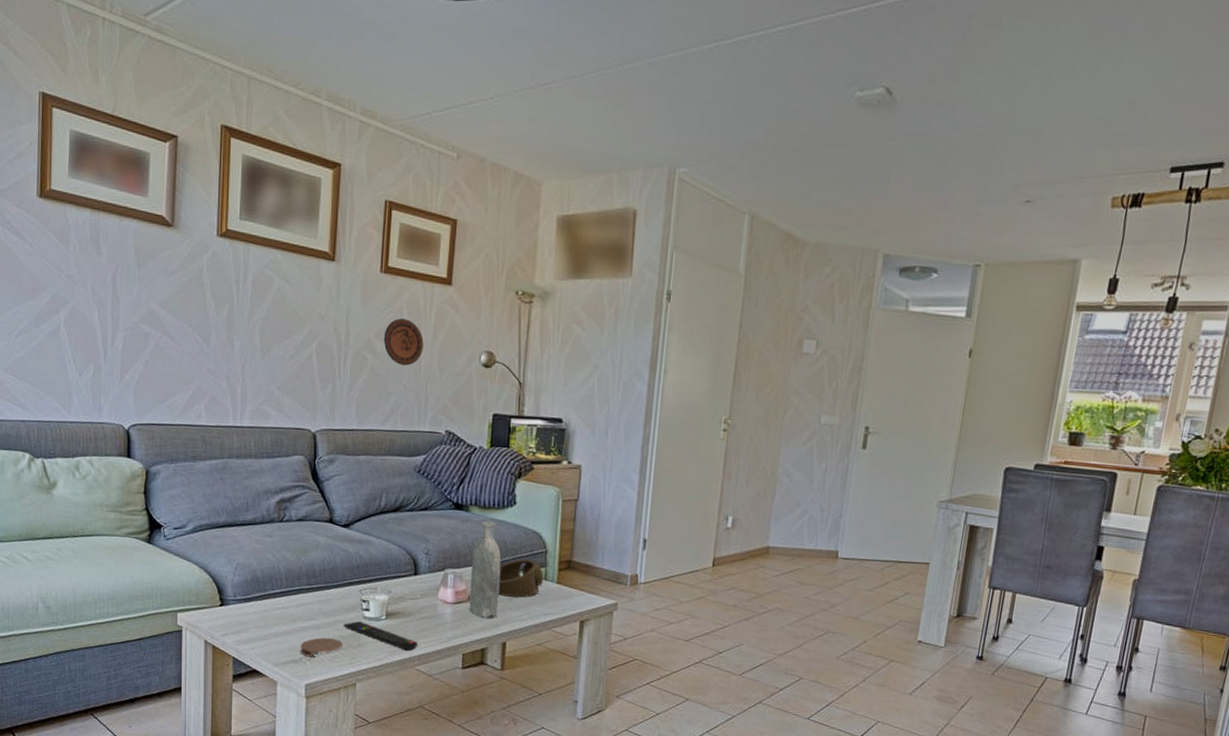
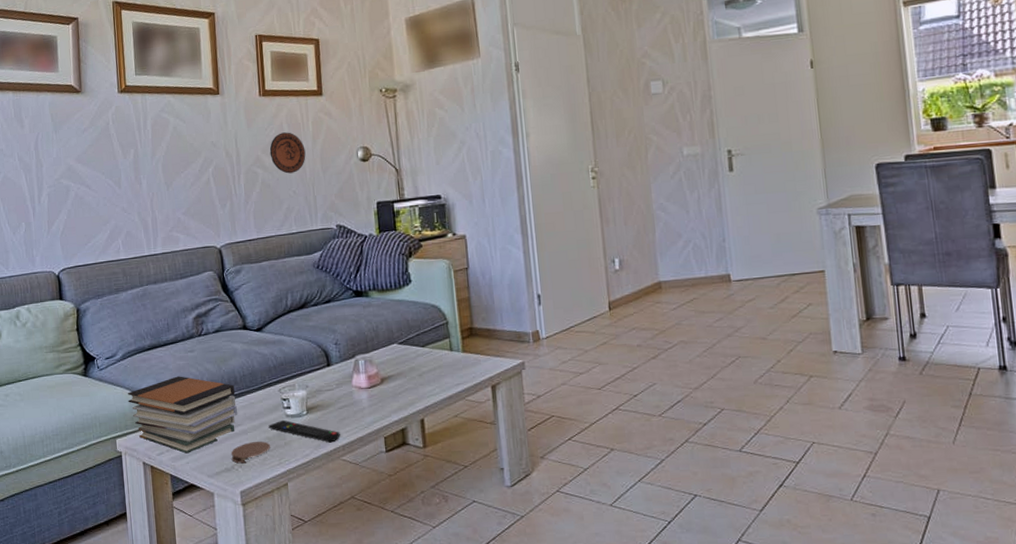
book stack: none [194,559,313,639] -> present [127,376,237,454]
bottle: present [469,521,502,620] -> none [378,303,411,399]
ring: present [498,558,544,598] -> none [406,332,449,373]

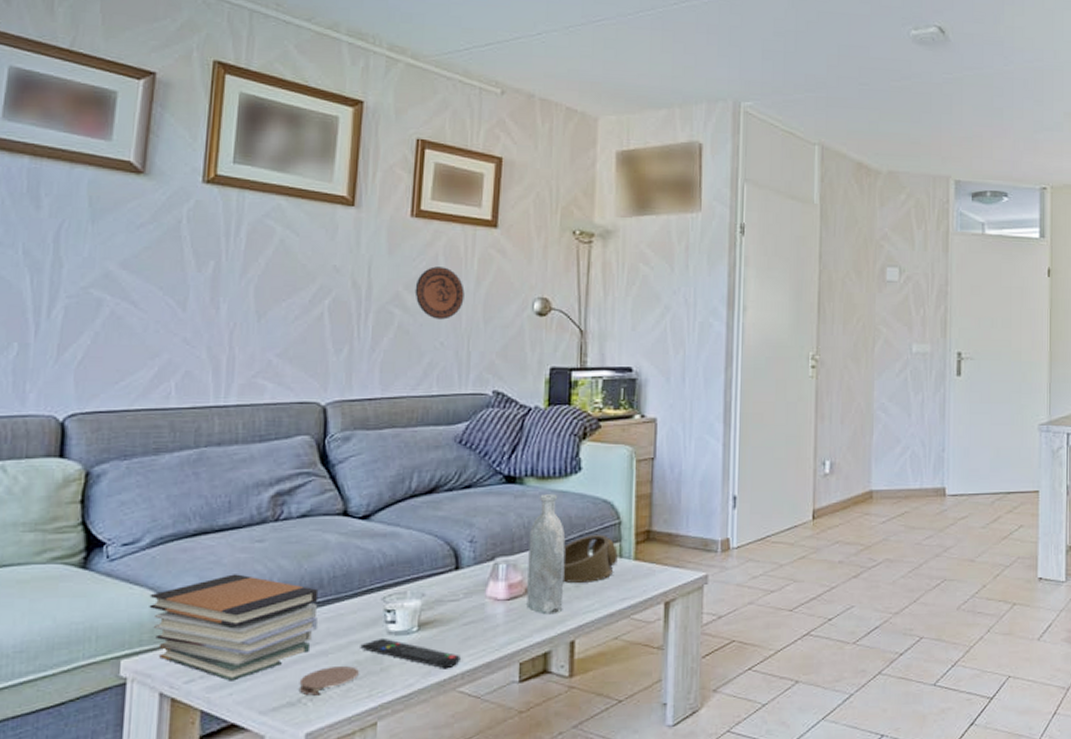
bottle: none [378,303,411,399] -> present [526,494,566,615]
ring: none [406,332,449,373] -> present [563,534,618,583]

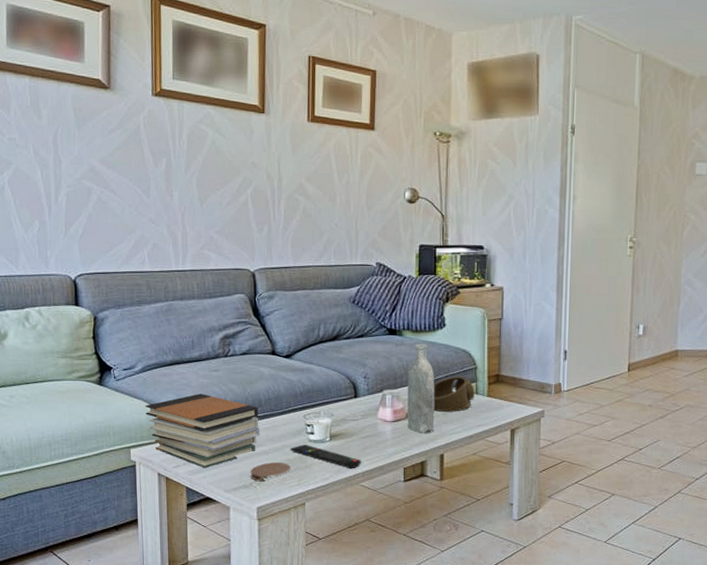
decorative plate: present [415,266,465,320] -> none [314,162,351,206]

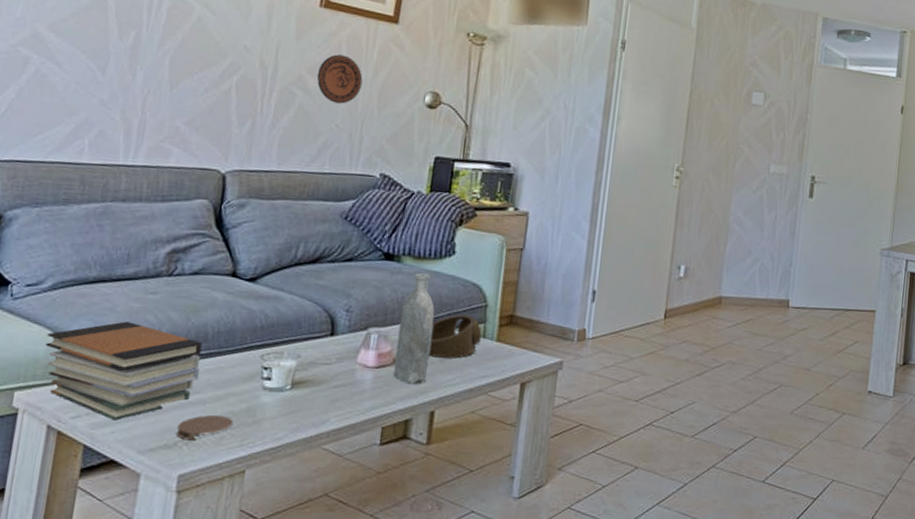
remote control: present [290,444,361,469] -> none [236,392,328,427]
decorative plate: none [314,162,351,206] -> present [316,54,363,104]

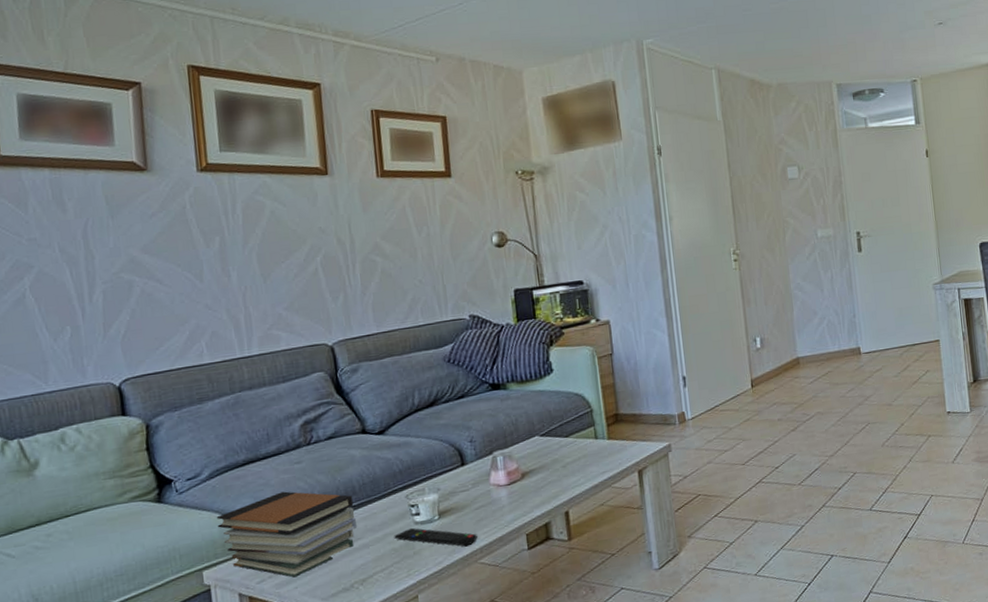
coaster: present [175,415,233,441] -> none [349,553,397,581]
remote control: none [236,392,328,427] -> present [394,527,477,547]
decorative plate: present [316,54,363,104] -> none [390,216,433,262]
bottle: present [393,273,435,385] -> none [518,394,554,493]
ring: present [428,314,482,359] -> none [548,421,594,465]

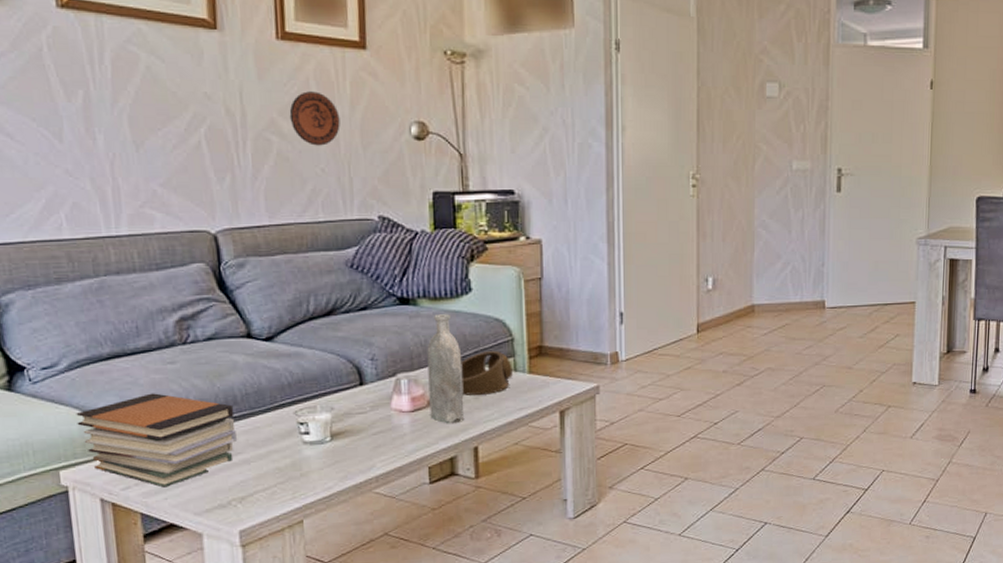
decorative plate: none [390,216,433,262] -> present [289,91,340,146]
remote control: present [394,527,477,547] -> none [279,447,373,474]
bottle: none [518,394,554,493] -> present [427,314,464,424]
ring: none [548,421,594,465] -> present [461,350,513,395]

